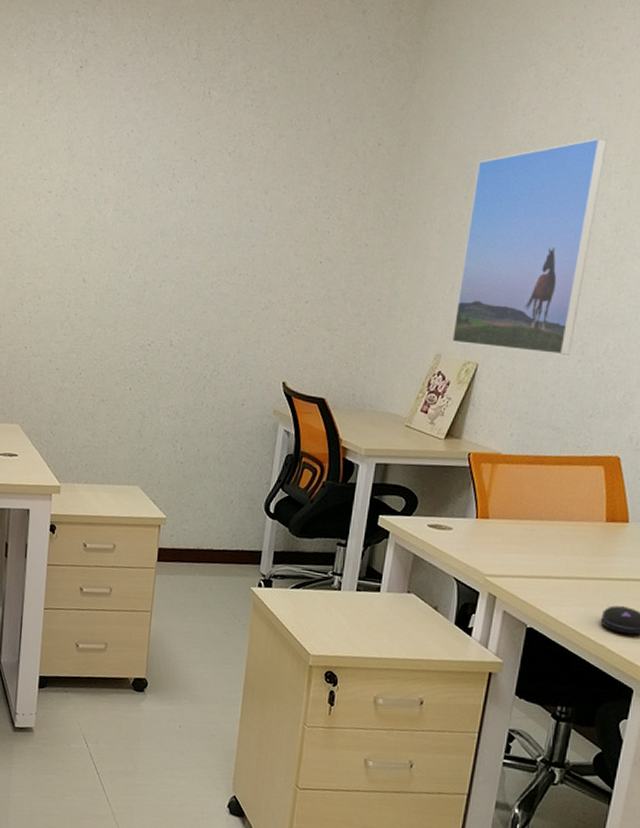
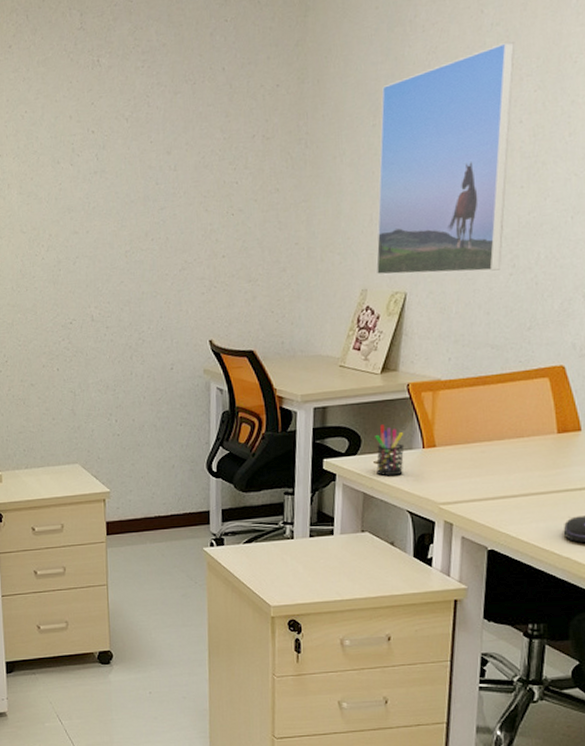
pen holder: none [429,489,459,542] -> present [375,424,405,476]

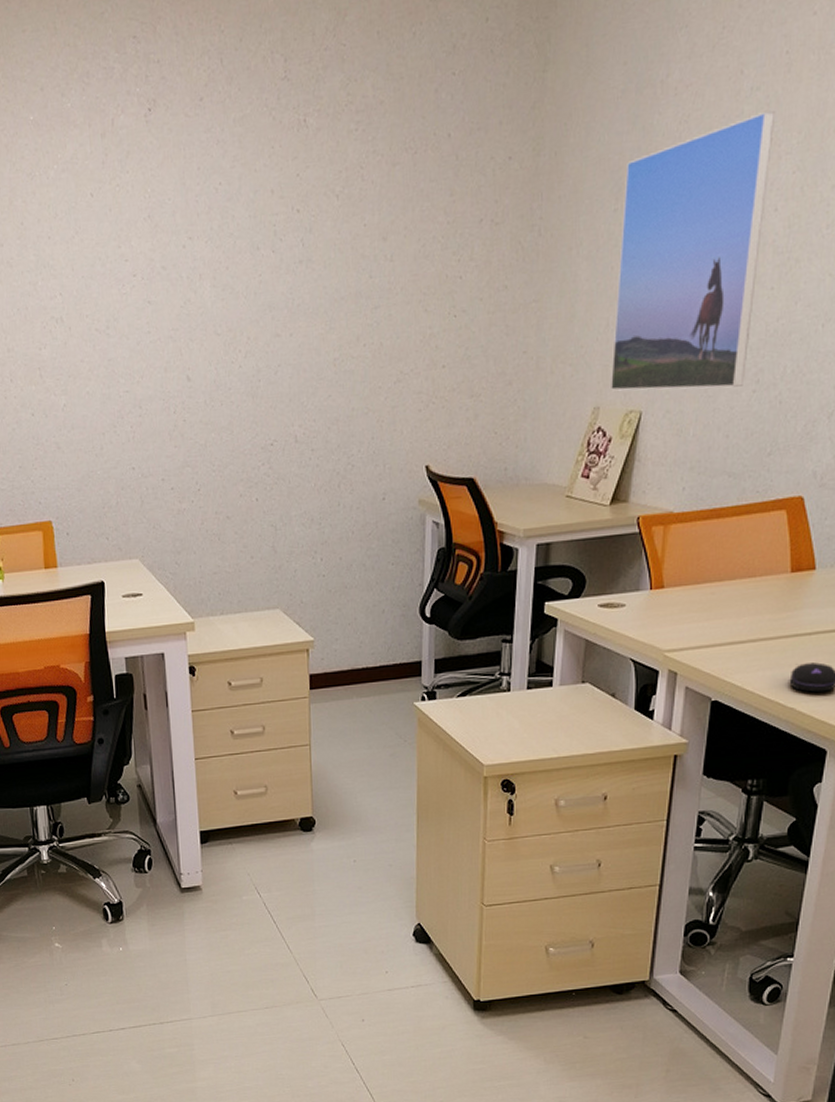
pen holder: present [375,424,405,476] -> none [601,563,632,621]

